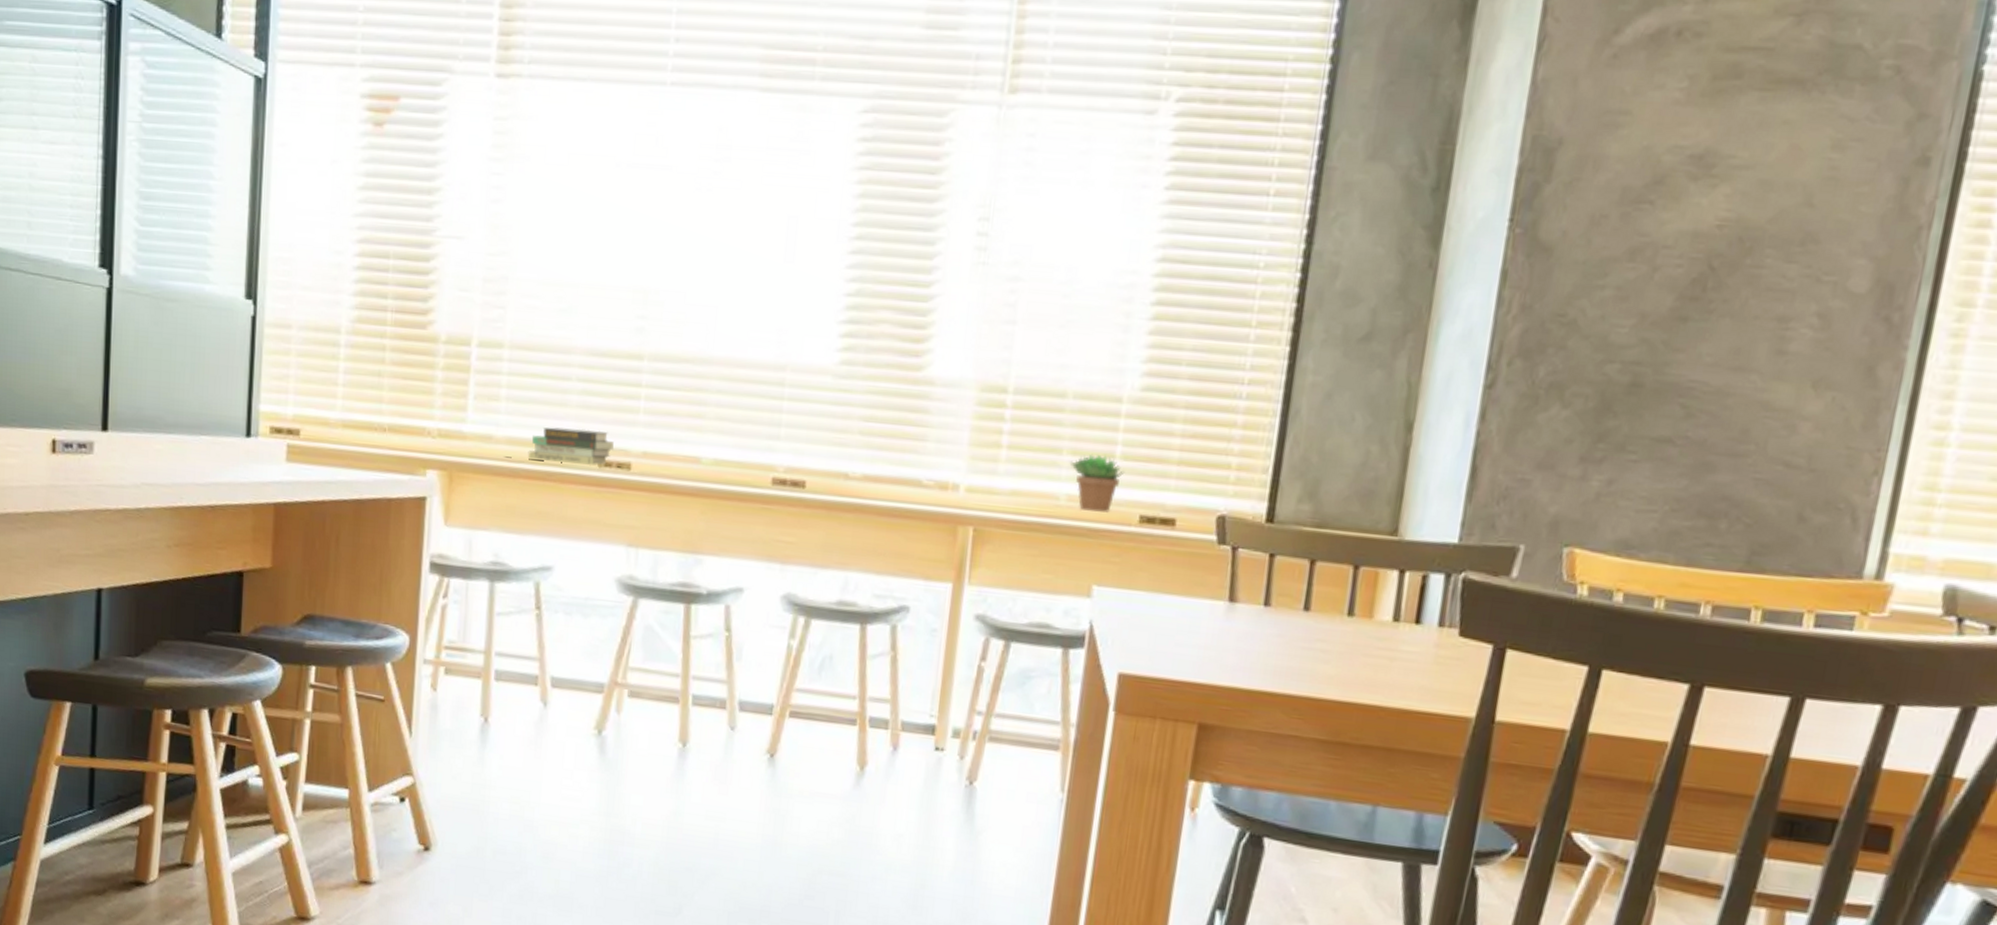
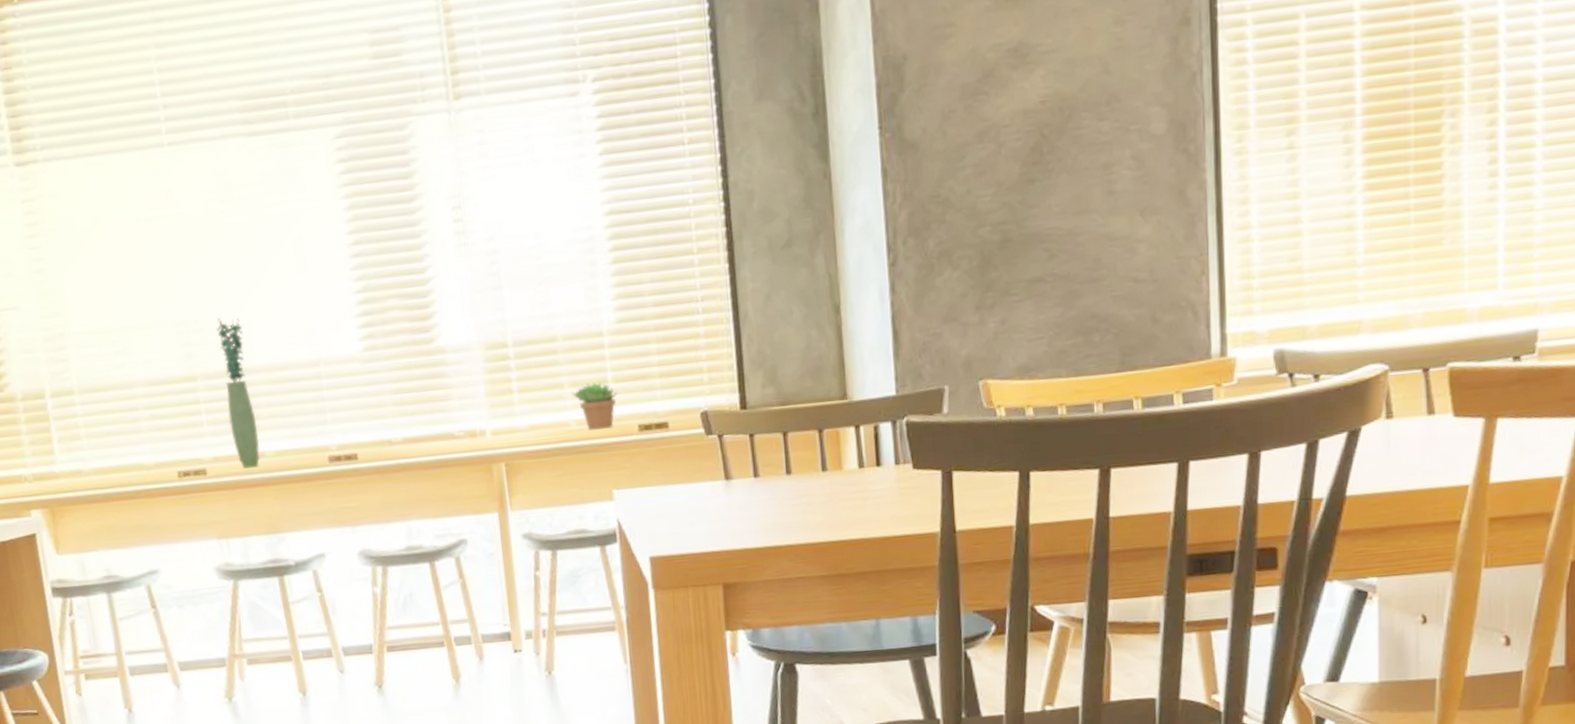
books: present [527,427,614,466] -> none [115,447,188,484]
vase: none [668,294,709,474] -> present [217,318,260,469]

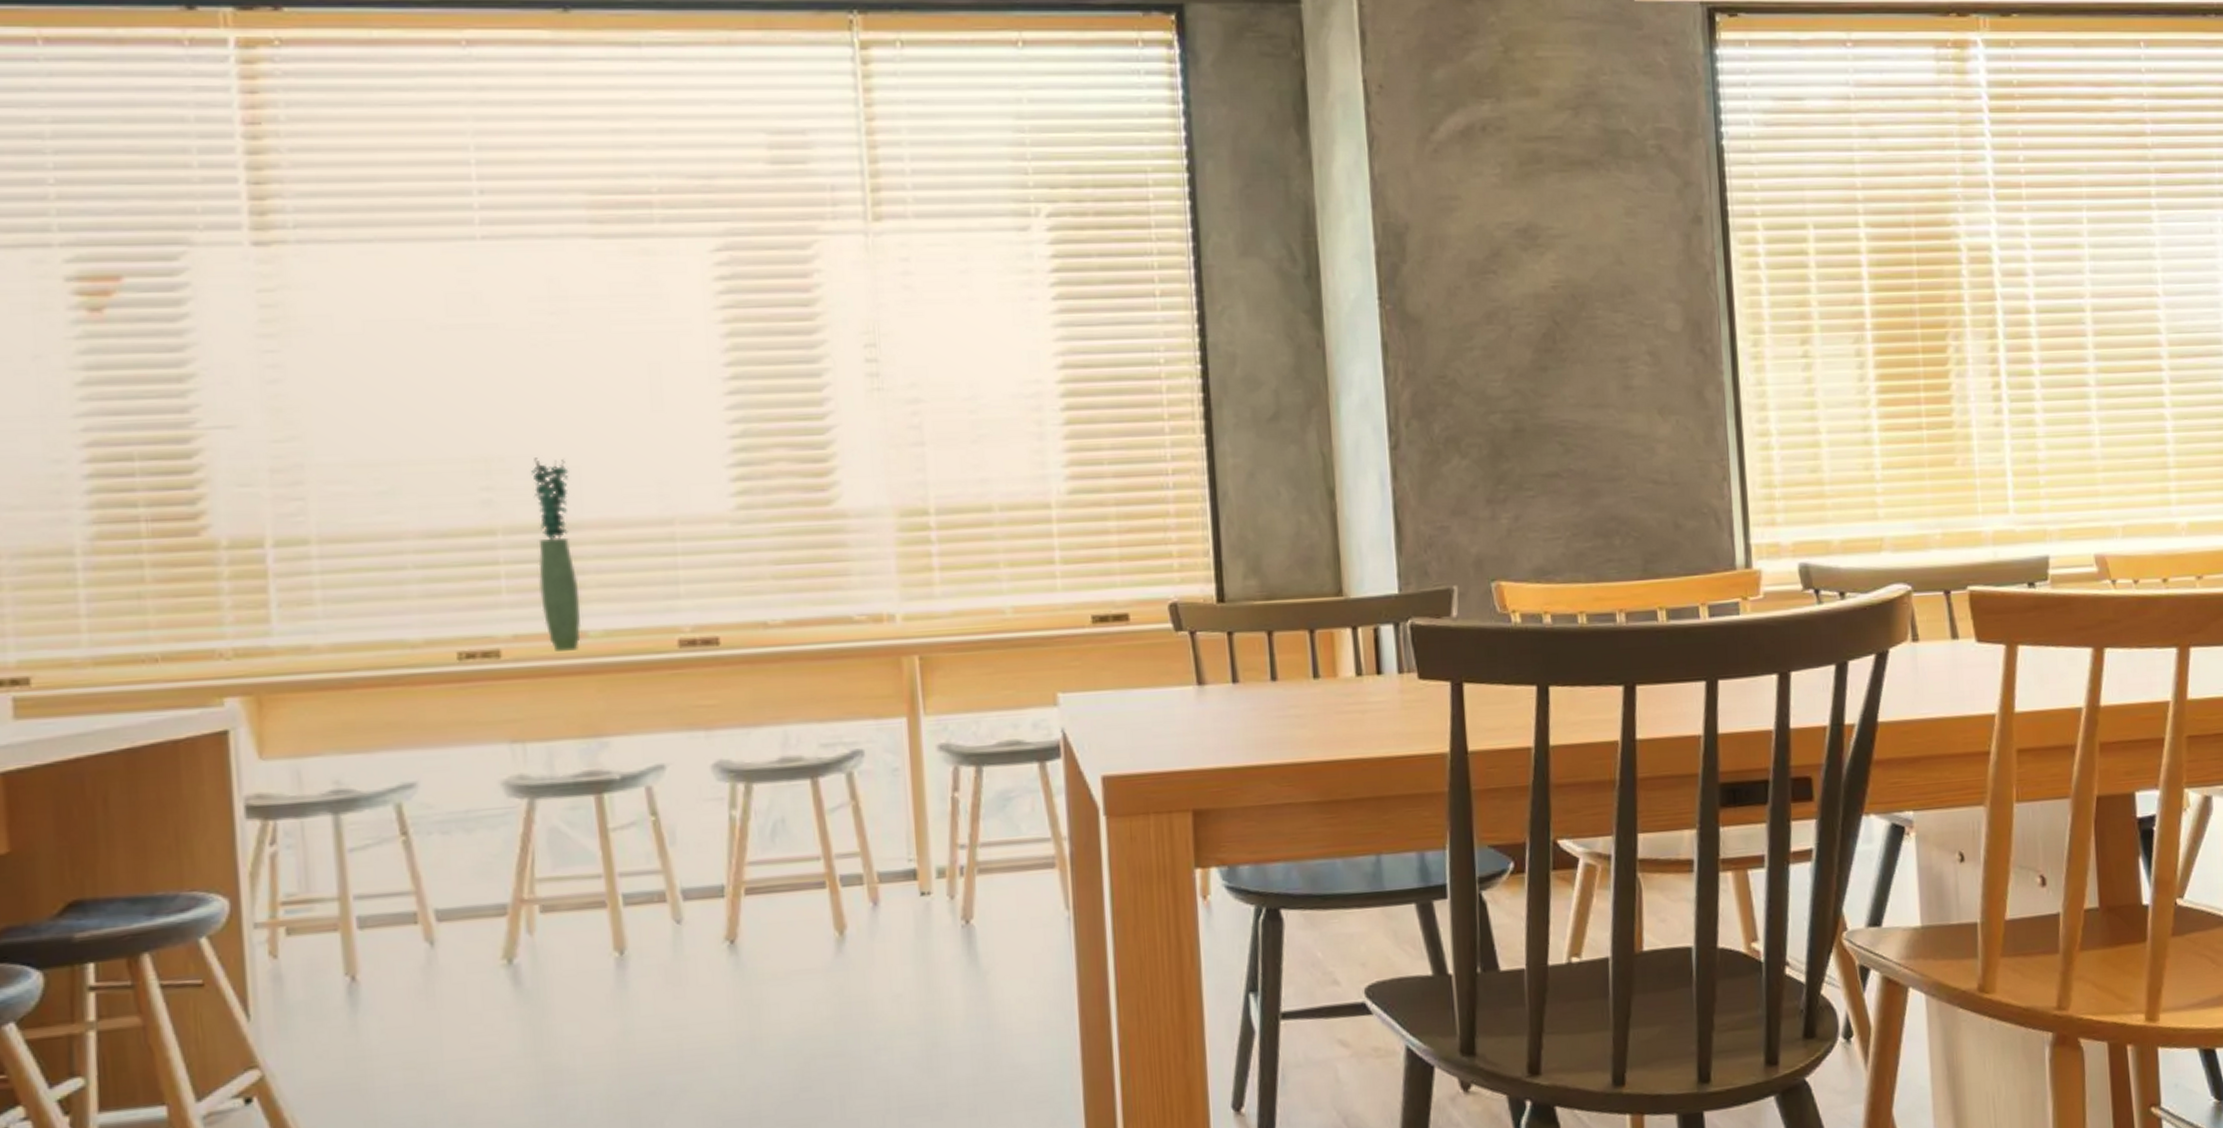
succulent plant: present [573,381,618,430] -> none [1010,562,1068,620]

